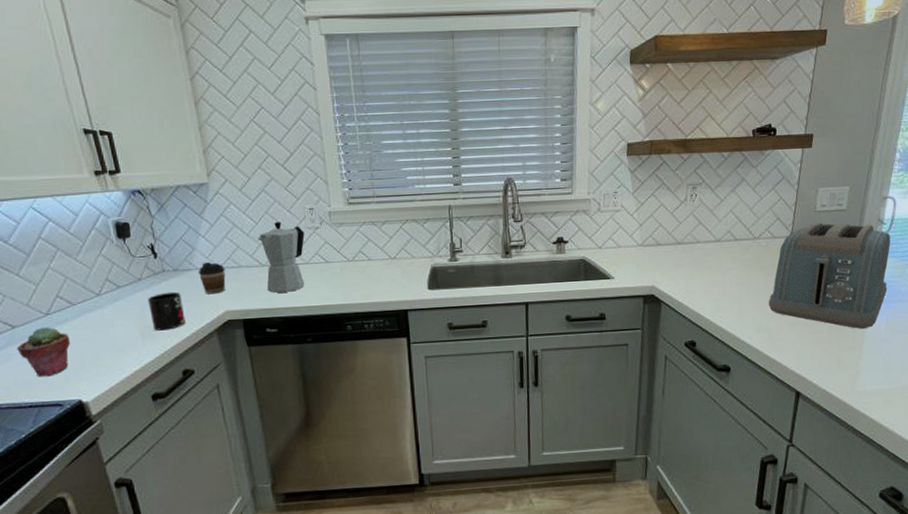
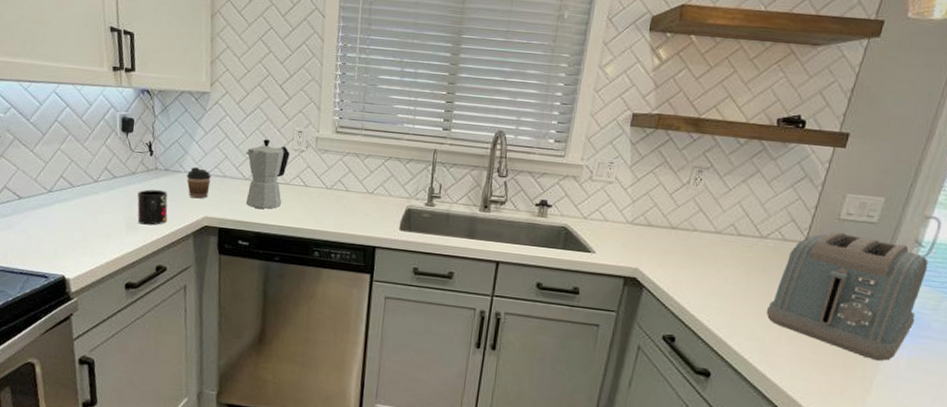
potted succulent: present [17,326,71,377] -> none [19,202,65,249]

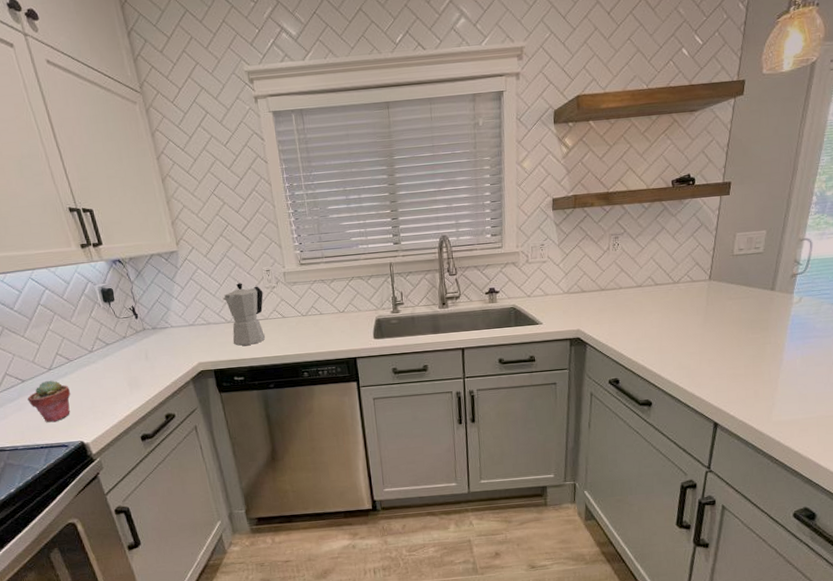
potted succulent: none [19,202,65,249] -> present [27,380,71,423]
mug: present [137,189,168,225] -> none [132,347,165,381]
coffee cup: present [186,166,211,199] -> none [173,320,198,349]
toaster: present [766,231,928,361] -> none [687,265,807,364]

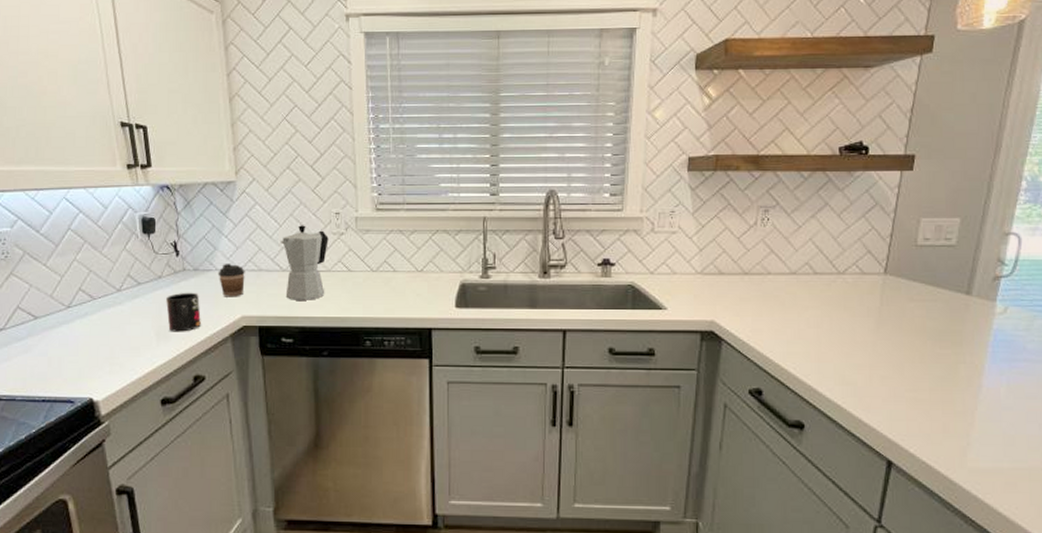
potted succulent: present [27,380,71,423] -> none [37,319,88,371]
mug: none [132,347,165,381] -> present [166,292,201,332]
coffee cup: none [173,320,198,349] -> present [218,263,245,297]

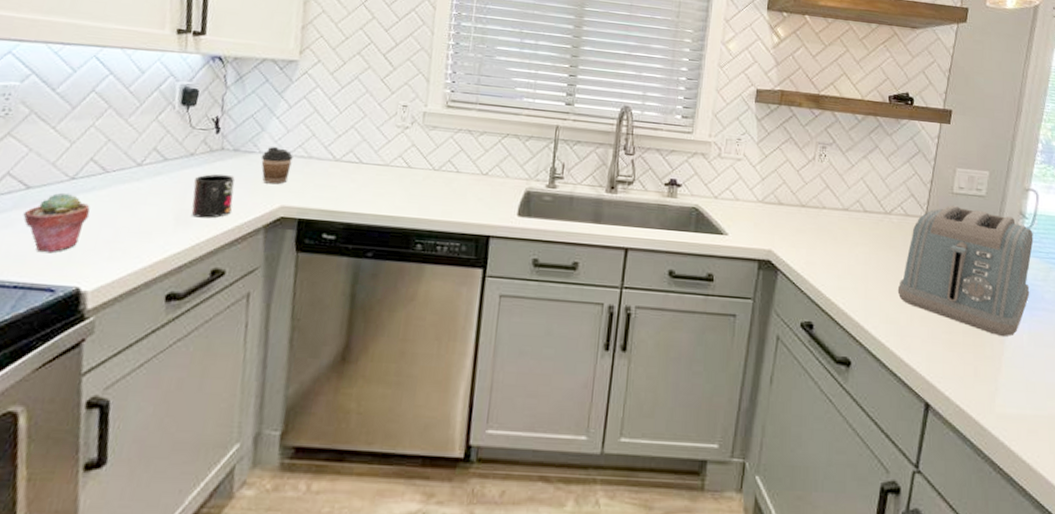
potted succulent: none [37,319,88,371] -> present [23,192,91,254]
moka pot: present [280,225,329,300] -> none [334,114,392,195]
toaster: none [854,258,1014,390] -> present [897,205,1034,337]

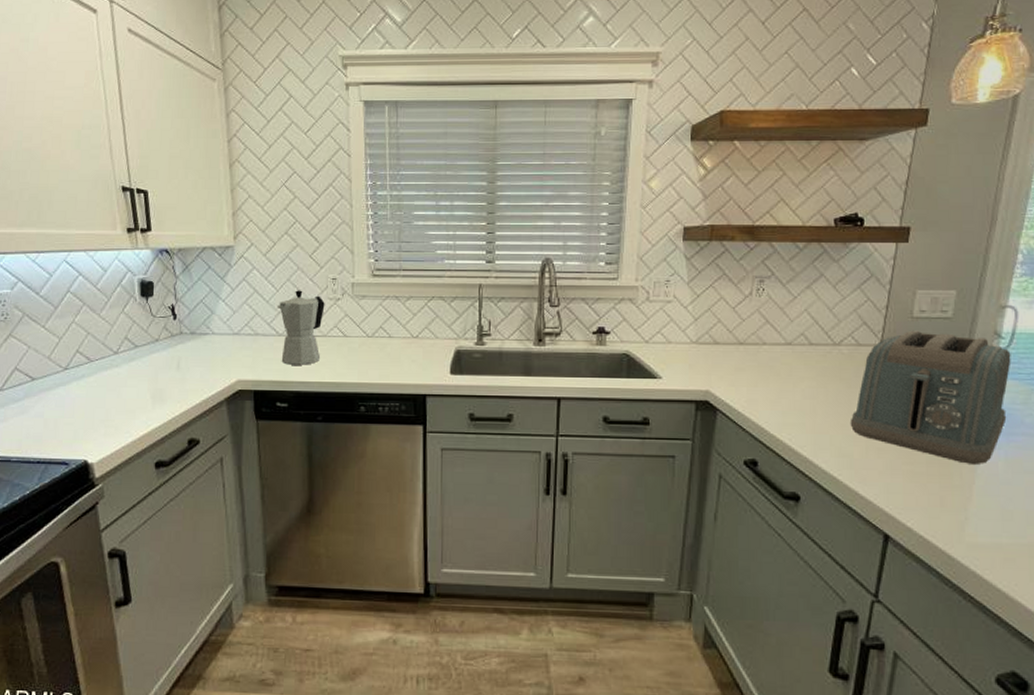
potted succulent: present [23,192,91,254] -> none [33,381,84,433]
mug: present [191,174,235,218] -> none [162,355,197,395]
coffee cup: present [261,146,293,185] -> none [214,326,242,361]
moka pot: none [334,114,392,195] -> present [276,290,325,365]

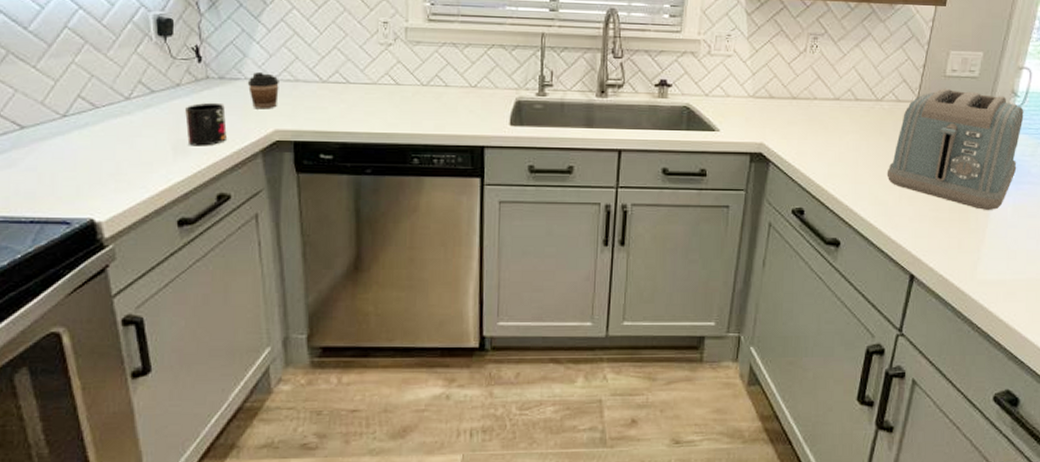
mug: none [162,355,197,395] -> present [185,102,227,146]
coffee cup: none [214,326,242,361] -> present [247,71,279,109]
moka pot: present [276,290,325,365] -> none [320,33,375,114]

